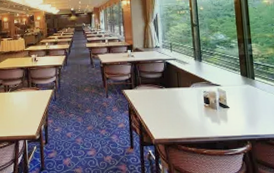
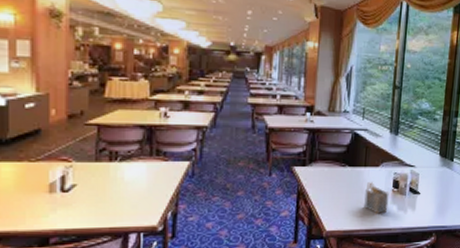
napkin holder: none [182,100,203,125] -> present [364,182,389,214]

